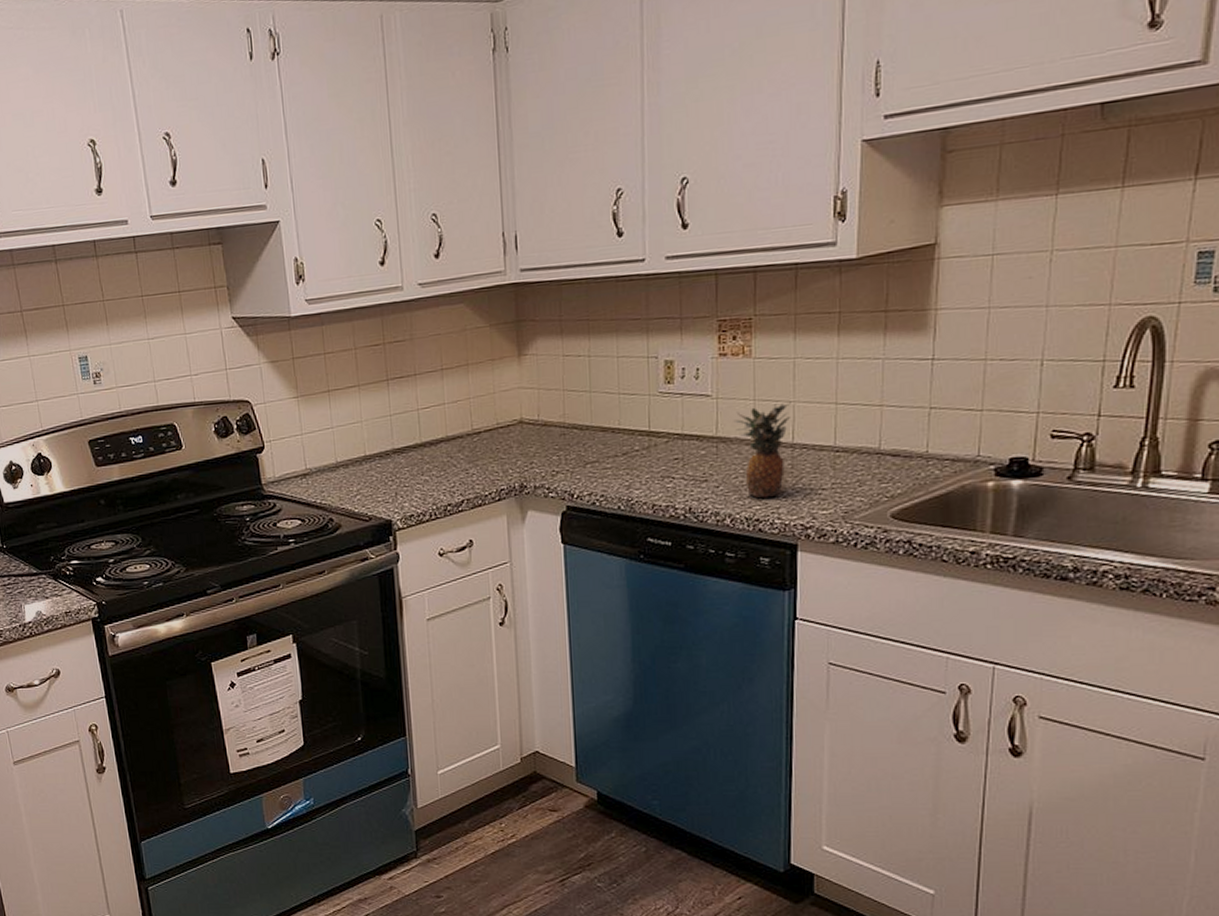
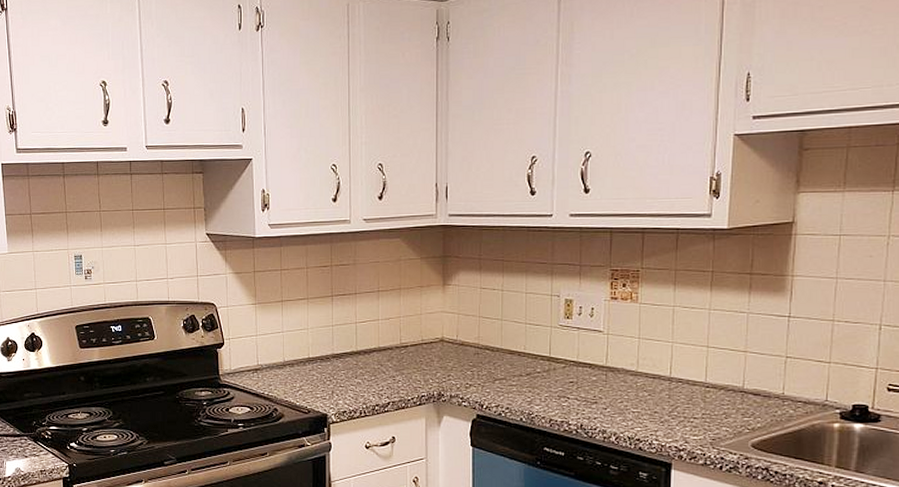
fruit: present [733,401,791,499] -> none [621,341,670,422]

